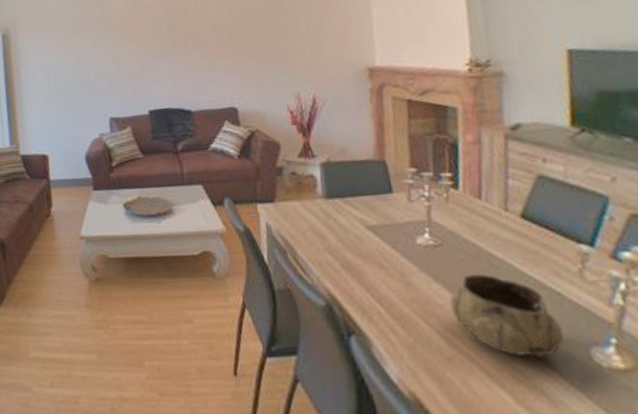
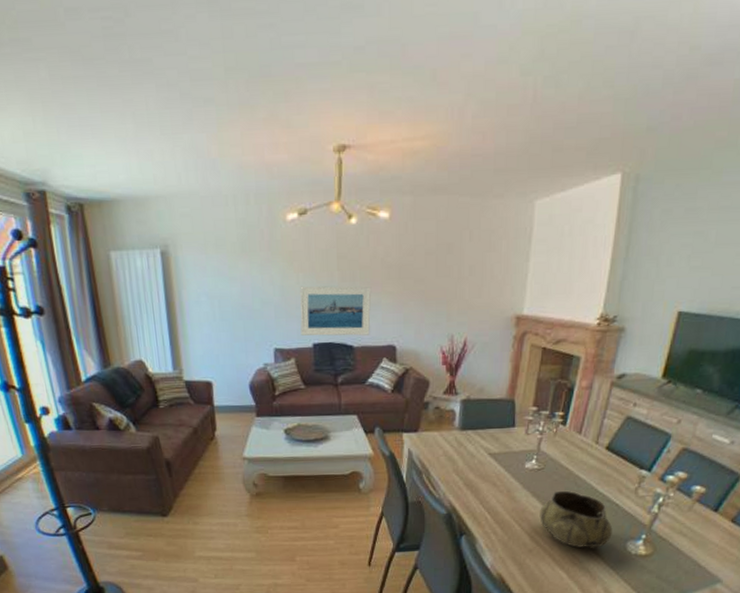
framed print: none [132,50,208,103] -> present [300,286,372,336]

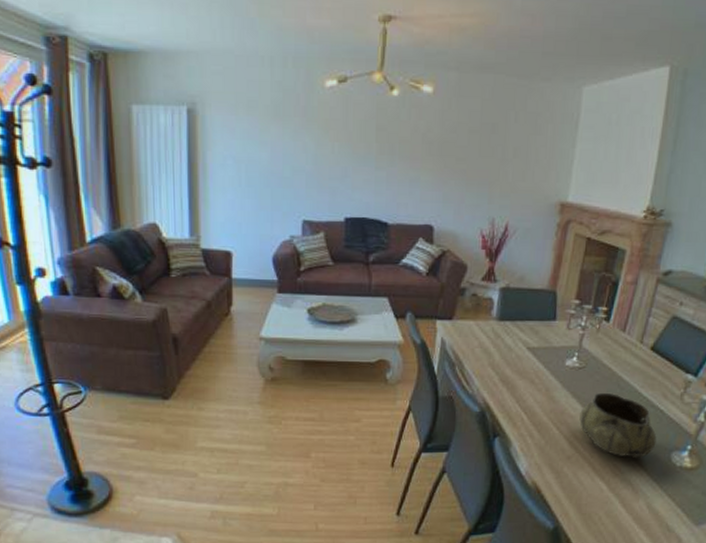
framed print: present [300,286,372,336] -> none [332,156,411,213]

